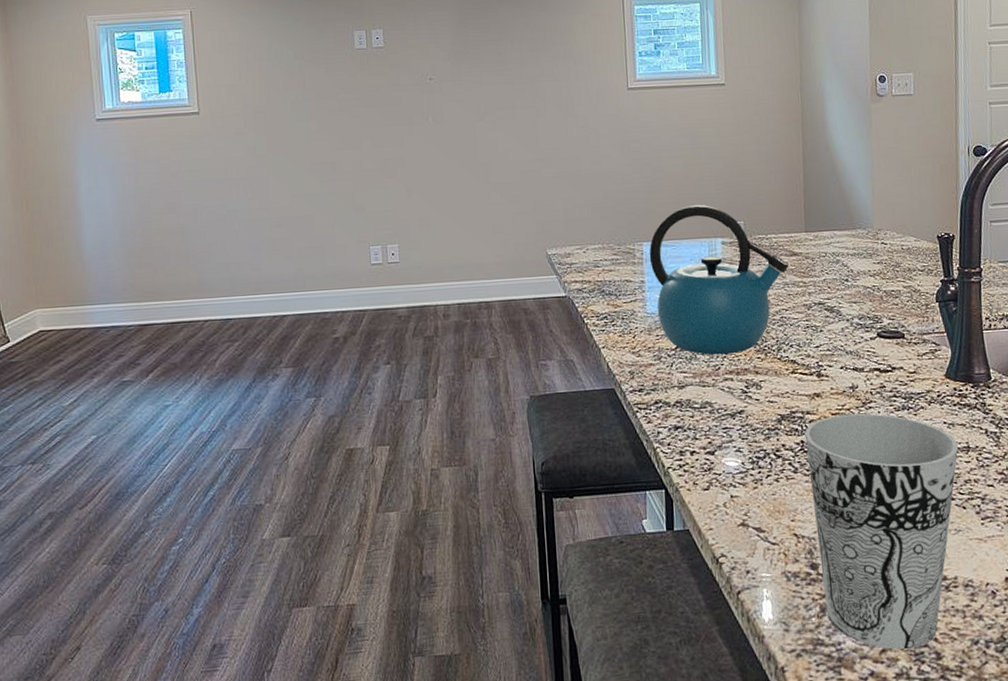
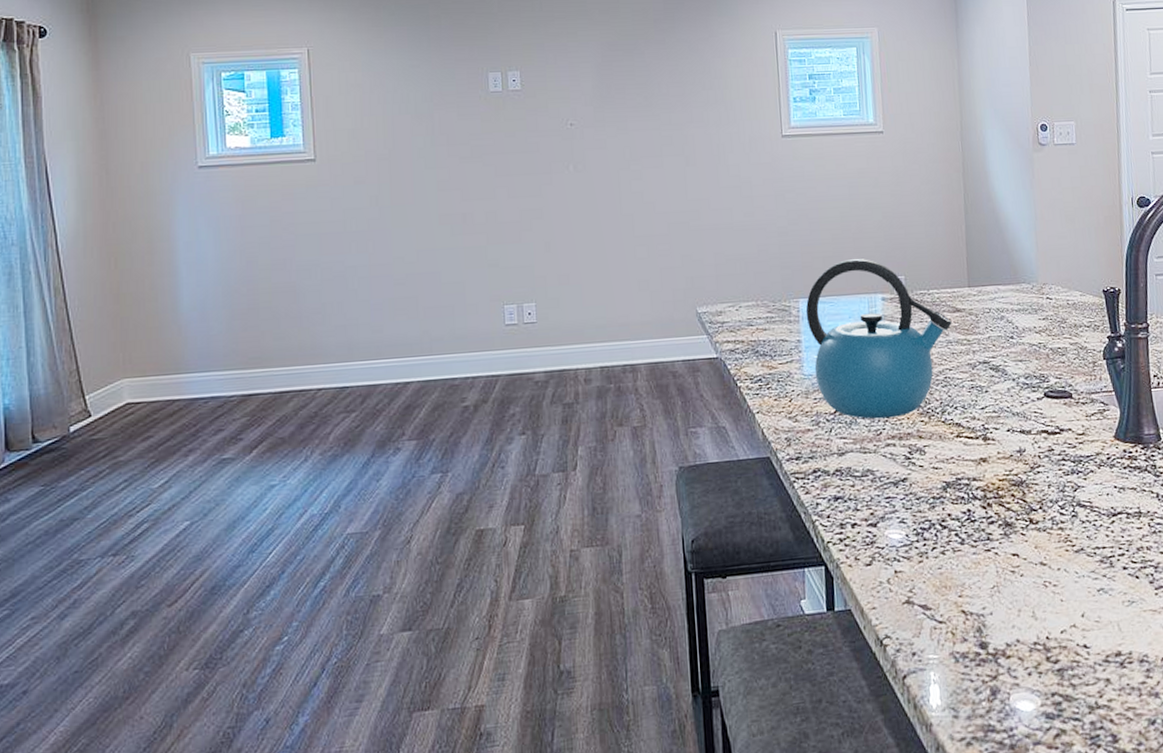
cup: present [804,413,959,650] -> none [971,478,1130,734]

